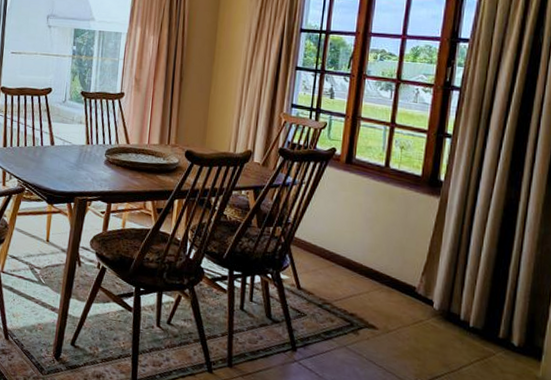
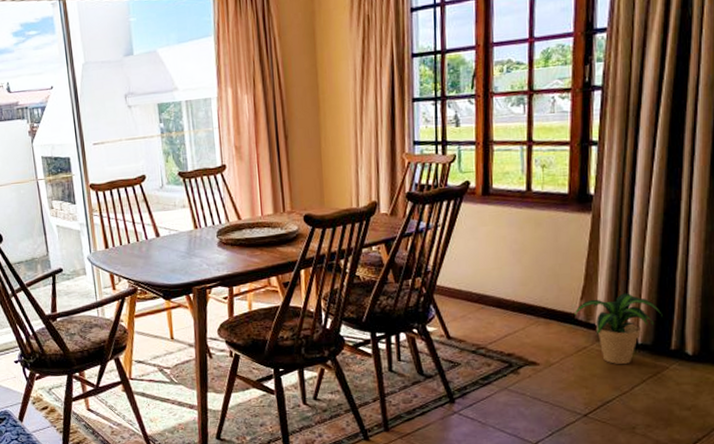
potted plant: none [415,276,494,344] -> present [575,293,663,364]

